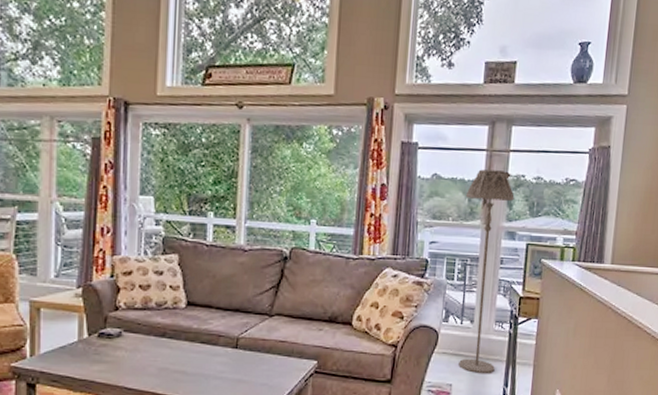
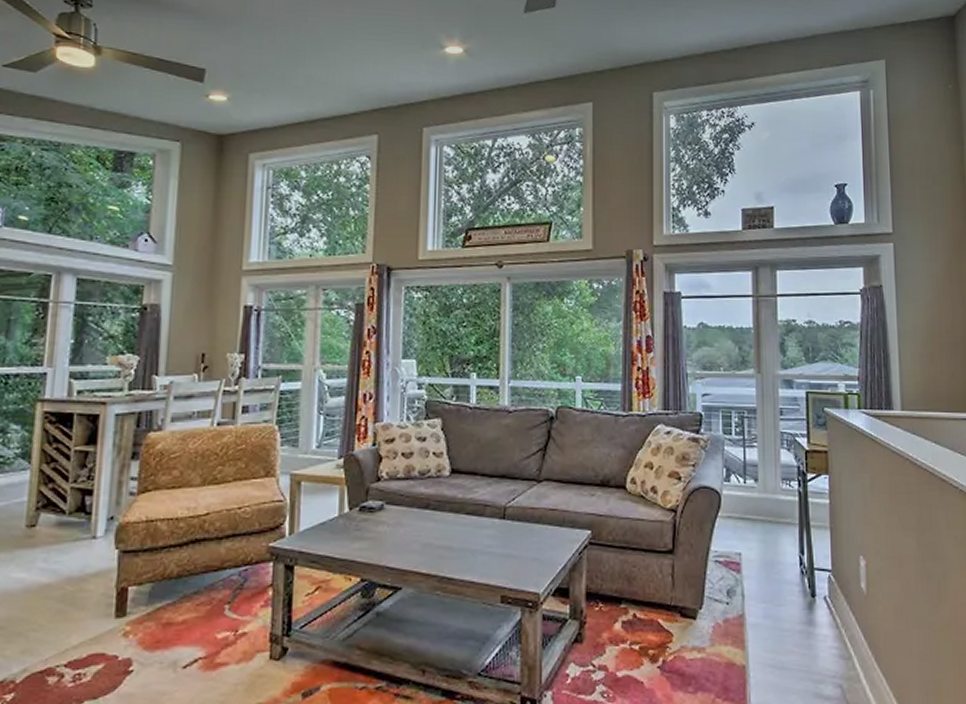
floor lamp: present [459,169,515,374] -> none [736,316,787,540]

